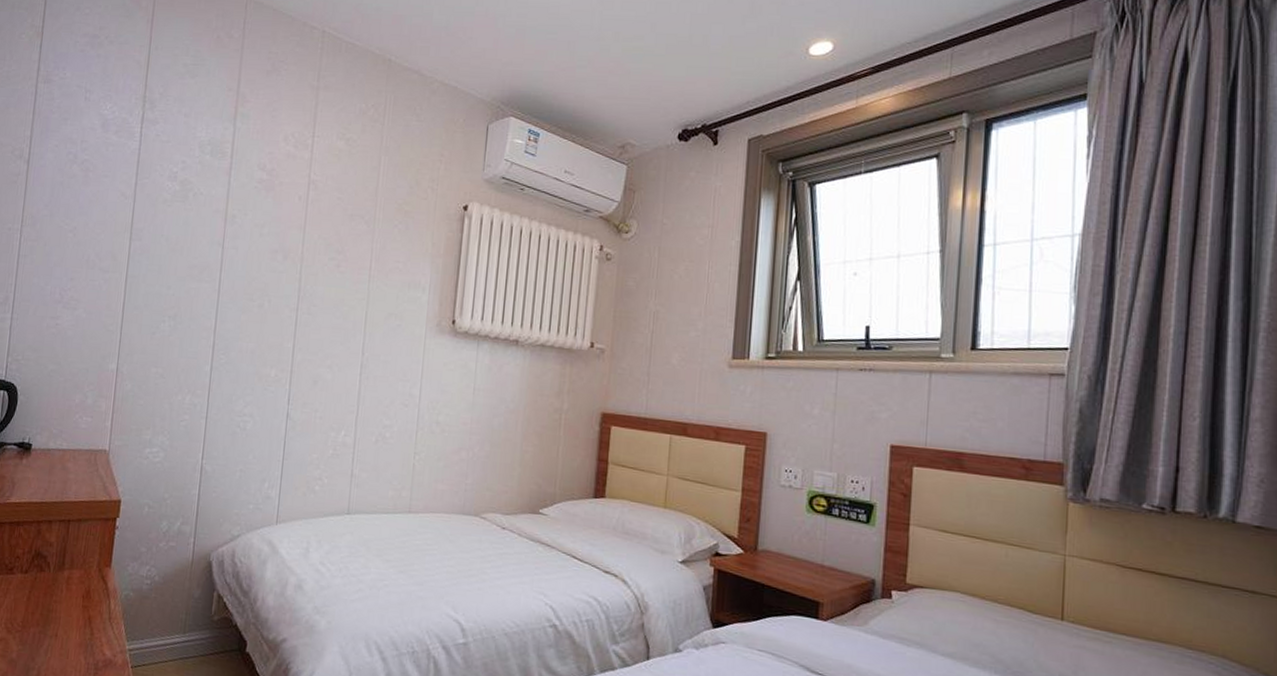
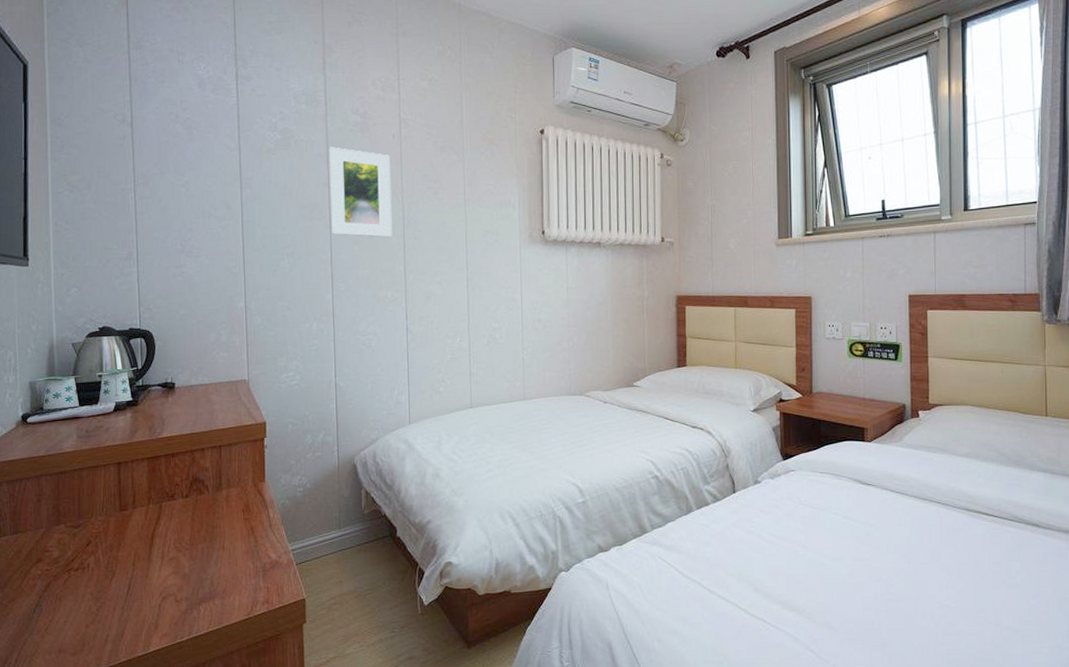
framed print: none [219,204,293,310] -> present [328,147,393,237]

